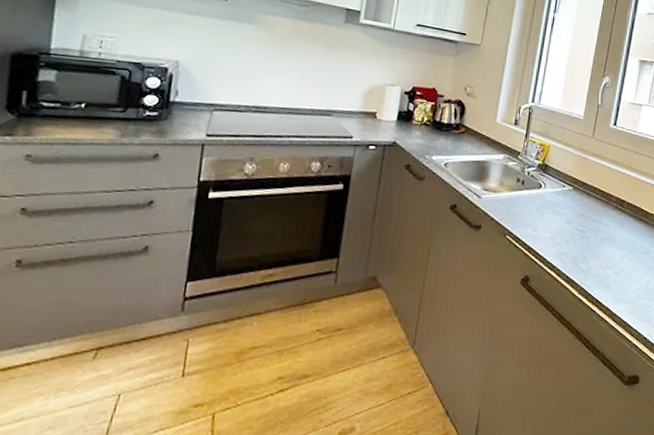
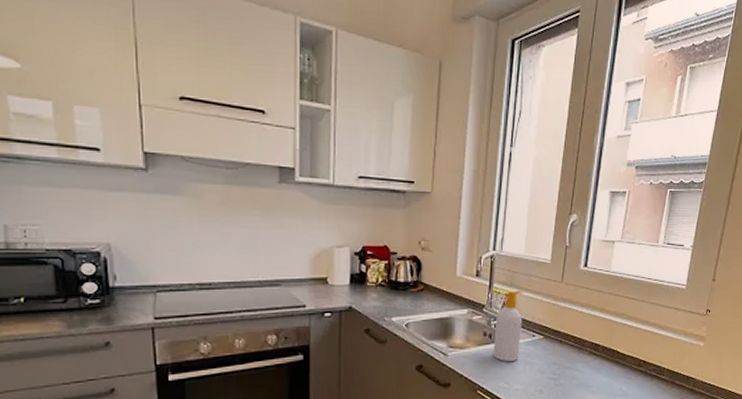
soap bottle: none [524,141,557,209] -> present [493,291,523,361]

